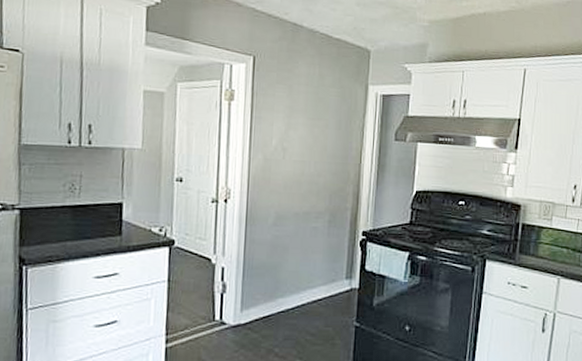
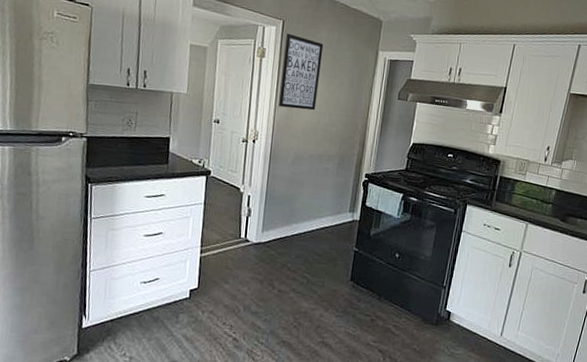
wall art: none [254,70,303,160] -> present [279,33,324,111]

